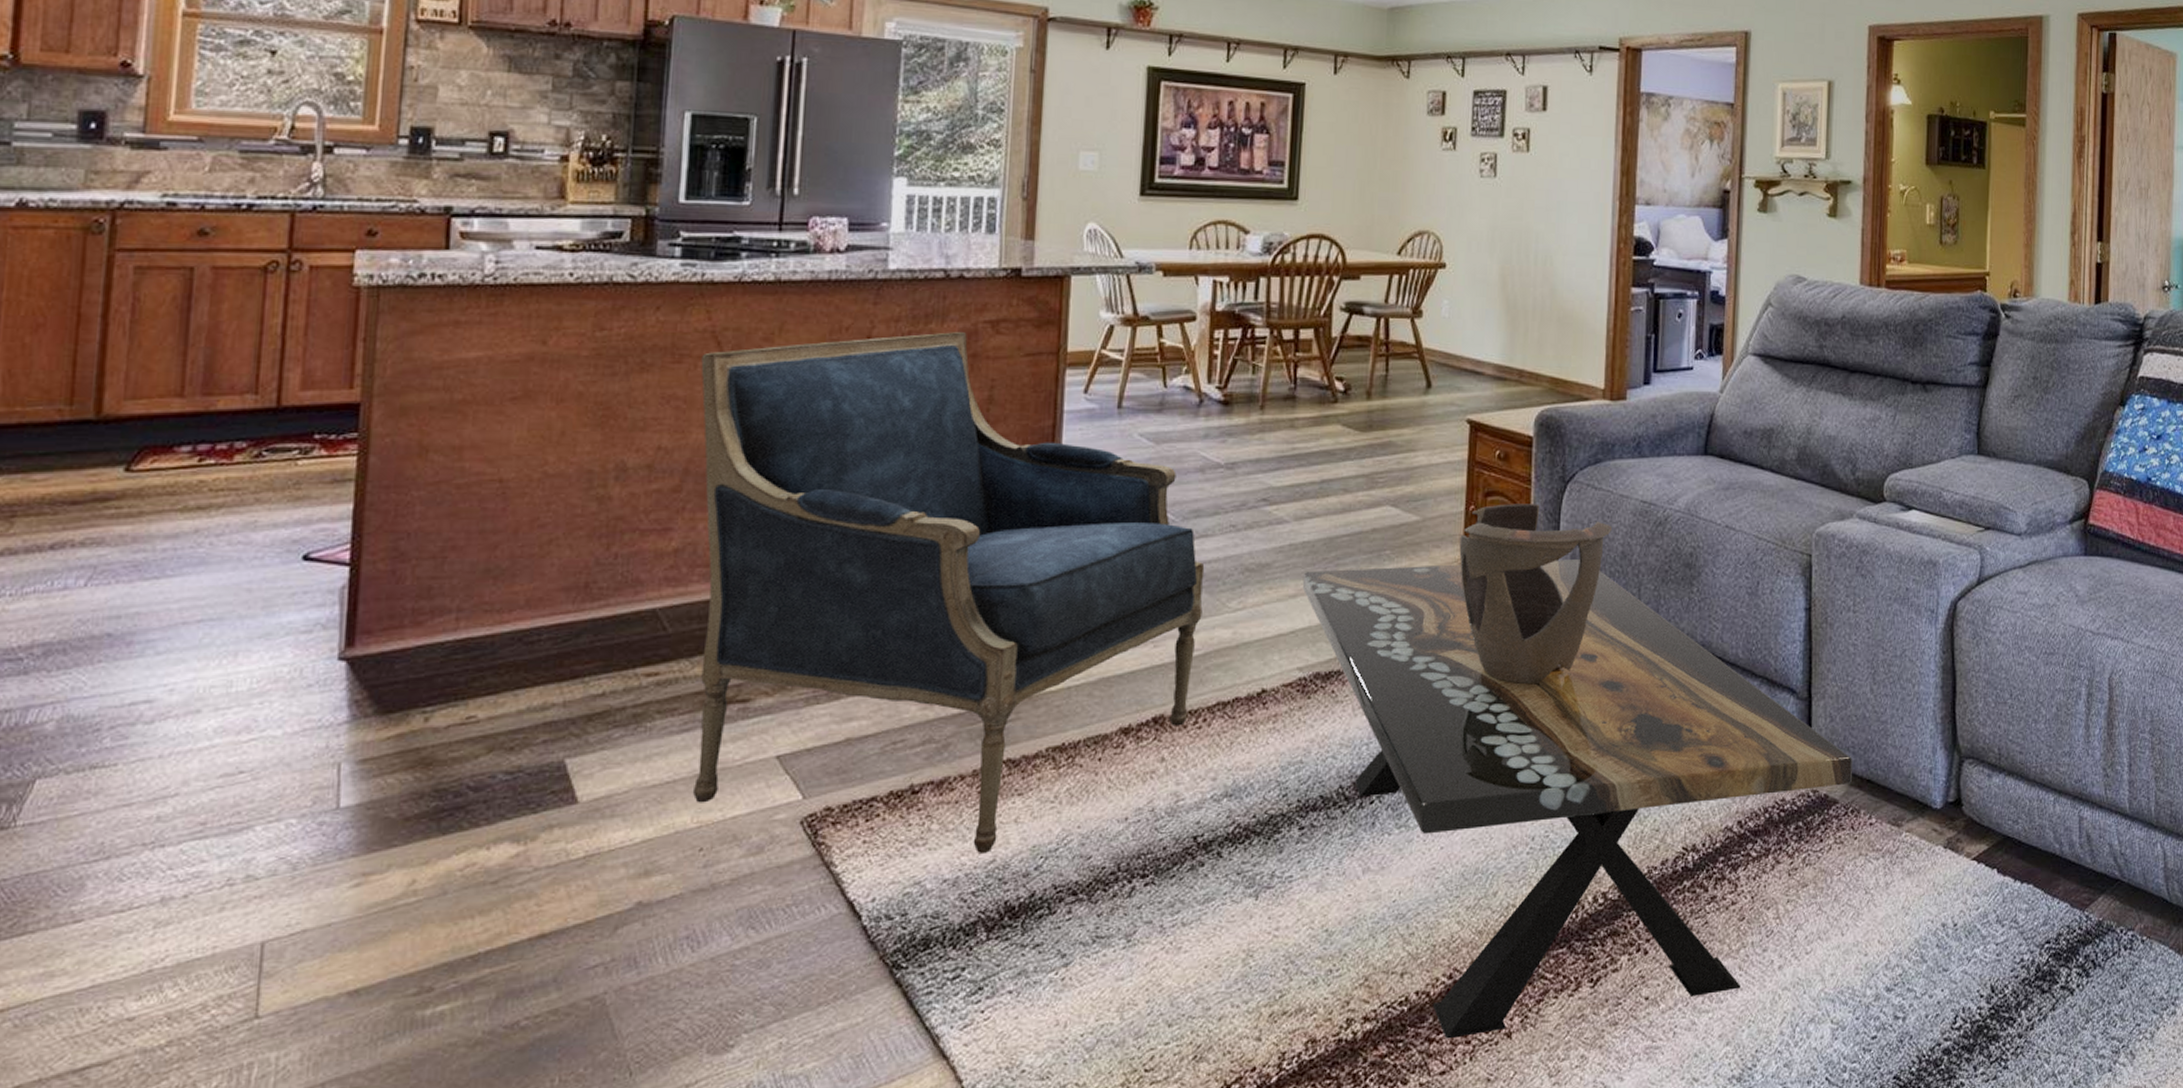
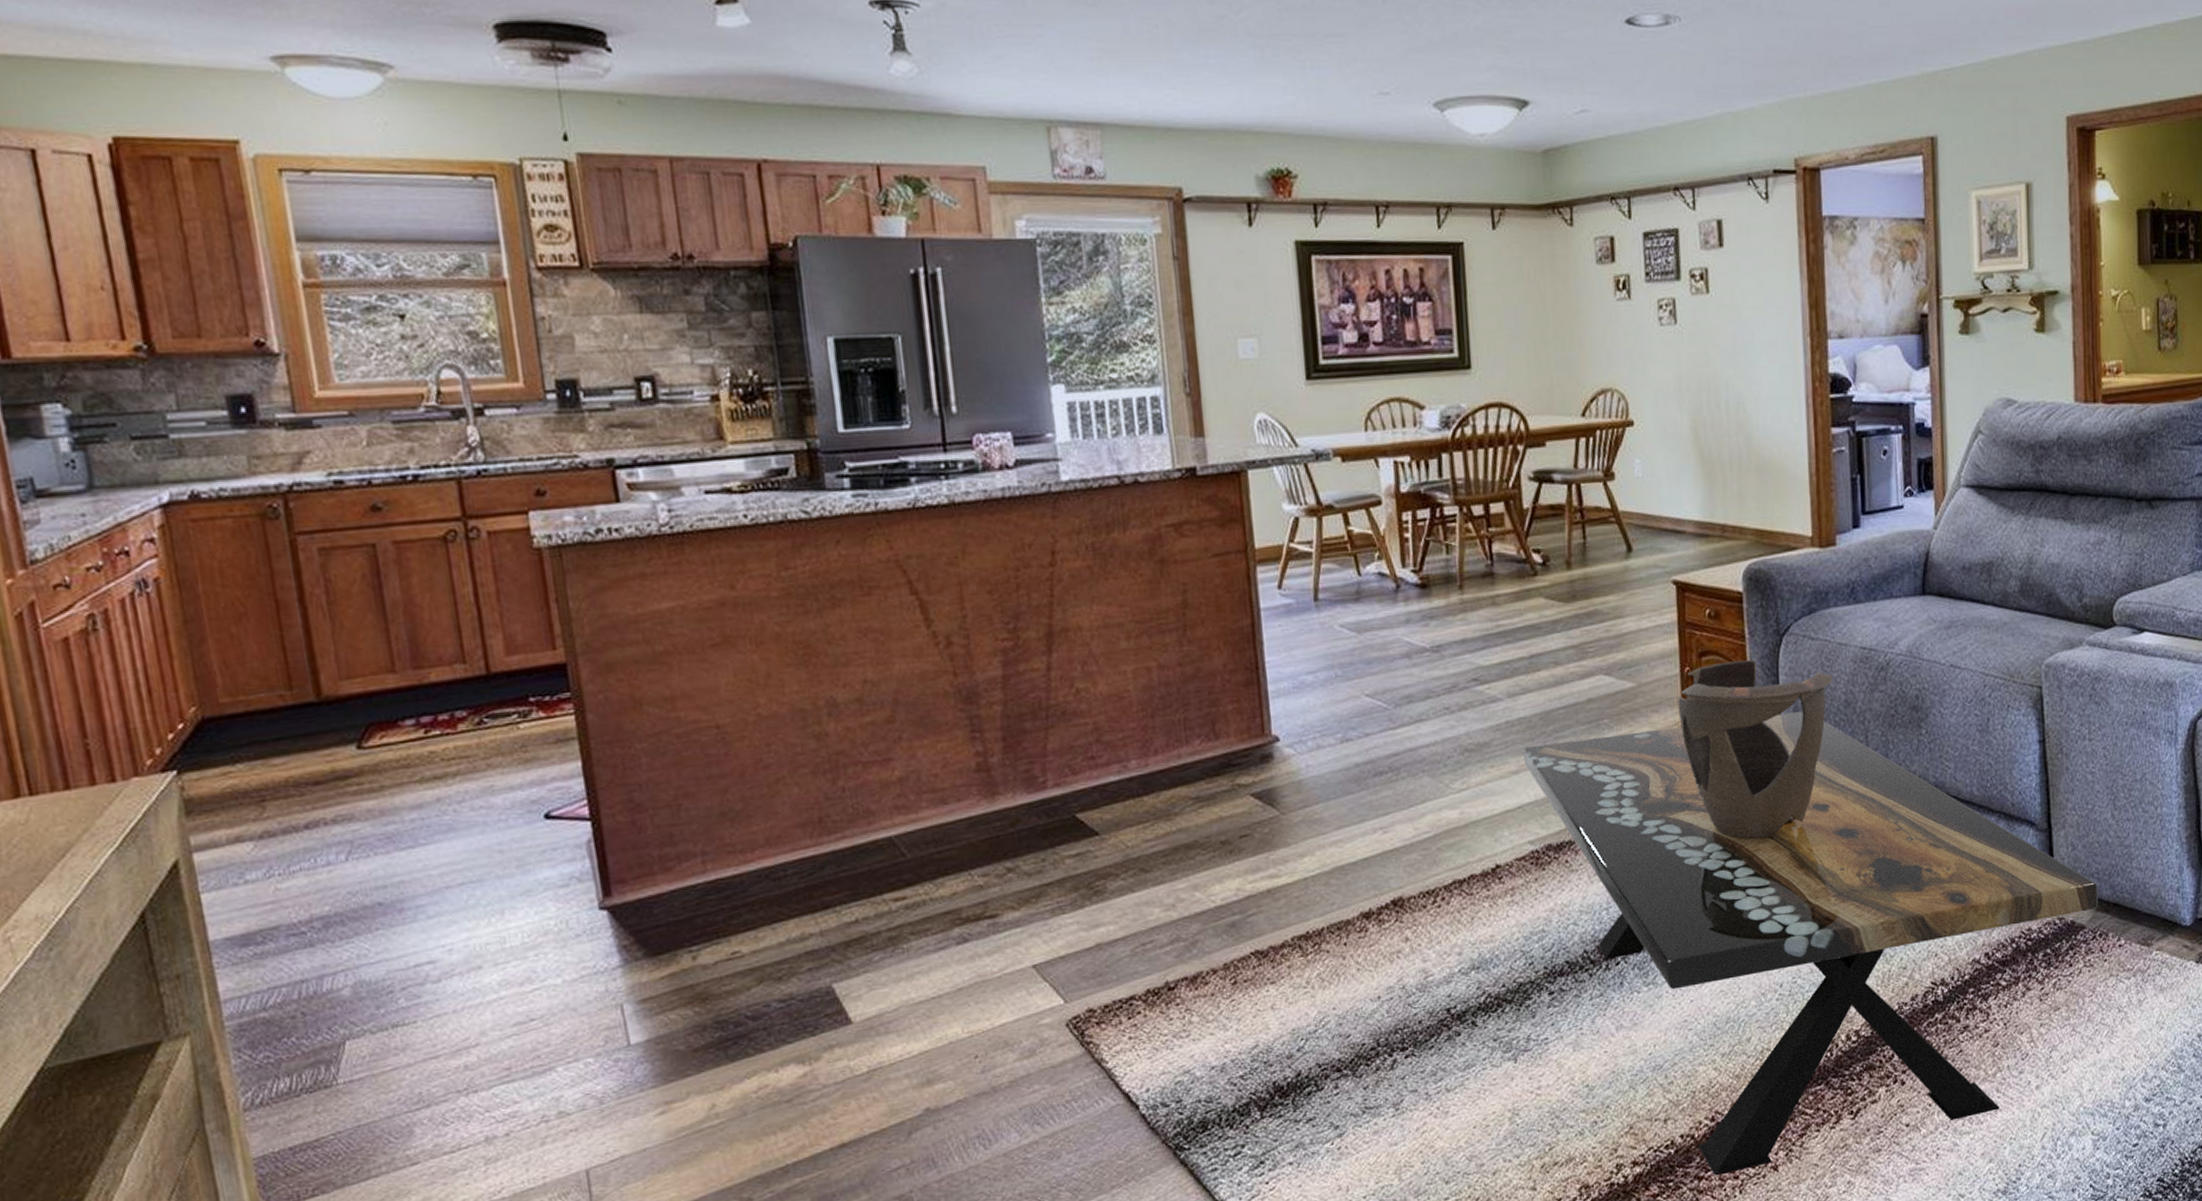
armchair: present [693,332,1205,855] -> none [890,538,1427,1041]

